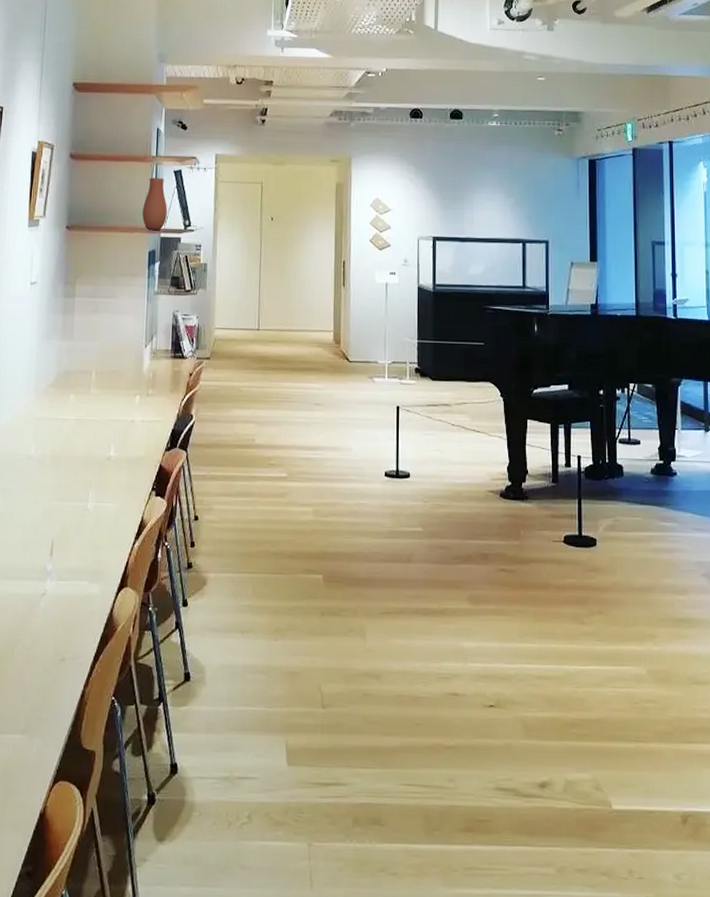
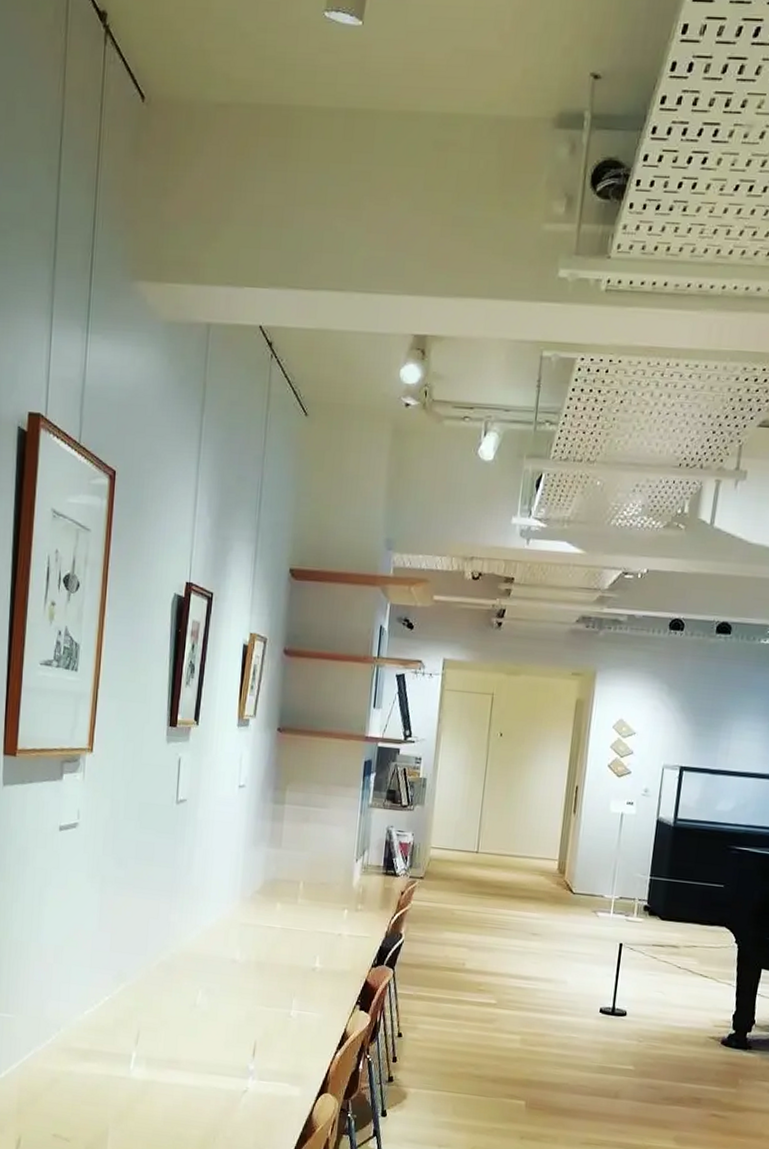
vase: present [142,177,167,231] -> none [359,681,387,740]

